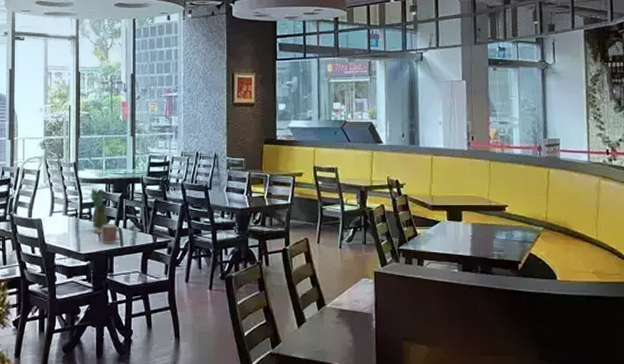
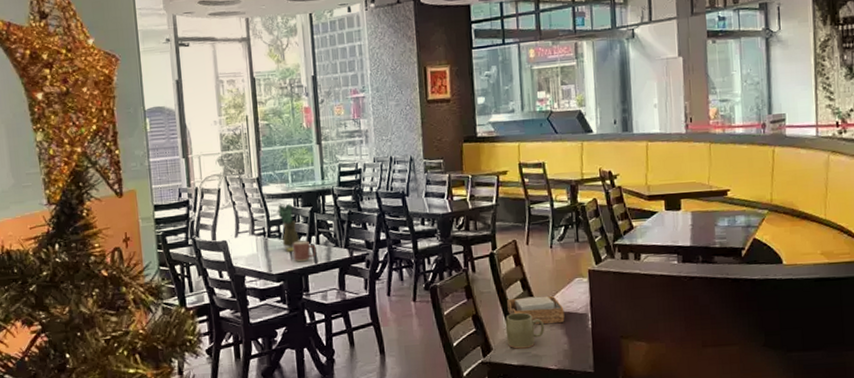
mug: none [294,308,331,343] -> present [505,312,545,349]
napkin holder: none [297,293,351,321] -> present [507,296,565,325]

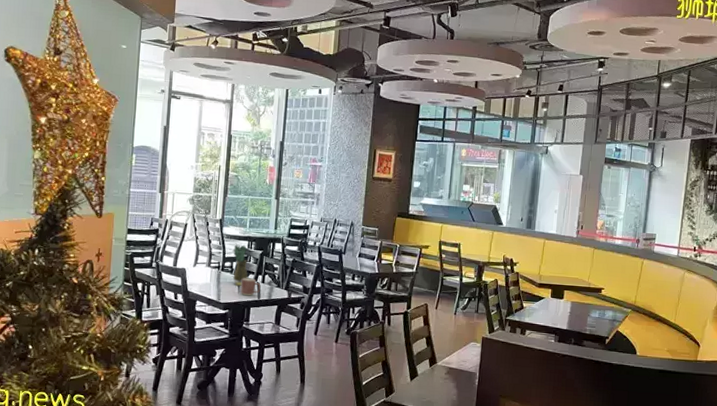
mug: present [505,312,545,349] -> none [407,364,440,395]
napkin holder: present [507,296,565,325] -> none [412,351,458,378]

